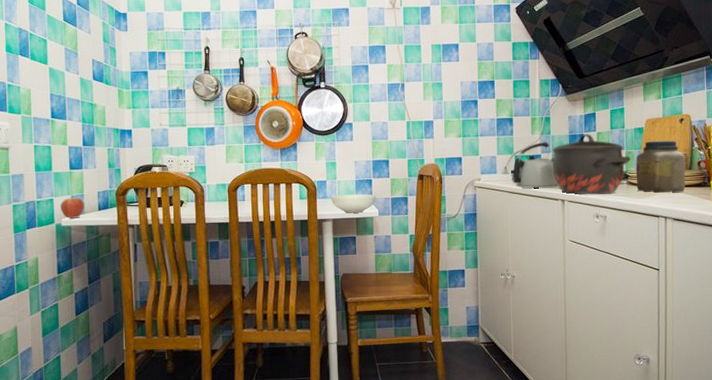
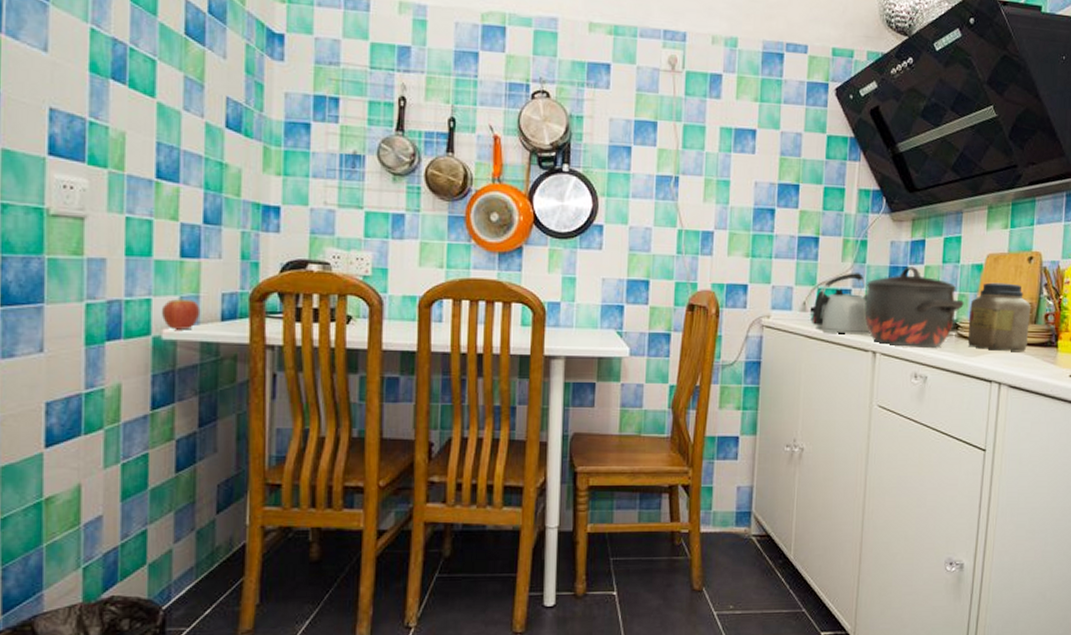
bowl: present [330,193,376,213] -> none [564,323,628,350]

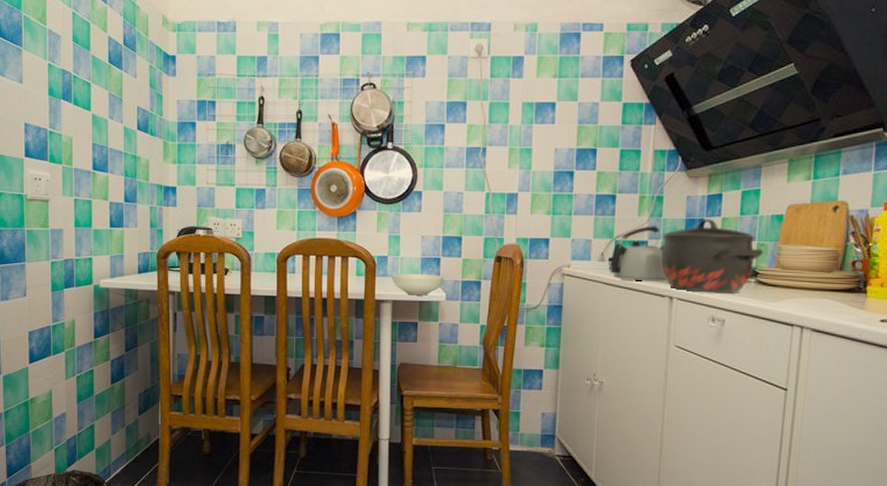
fruit: present [161,296,201,330] -> none [98,256,125,280]
bowl: none [564,323,628,350] -> present [391,273,444,296]
jar: present [967,282,1031,351] -> none [767,232,837,297]

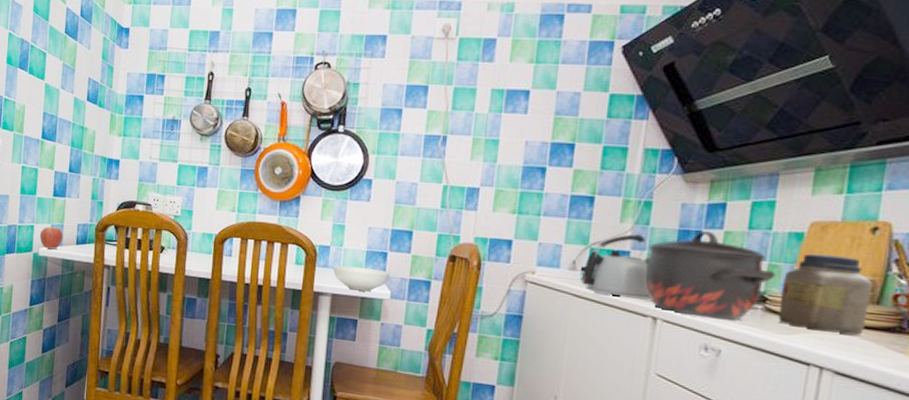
fruit: none [98,256,125,280] -> present [39,225,64,250]
jar: none [767,232,837,297] -> present [778,253,873,335]

